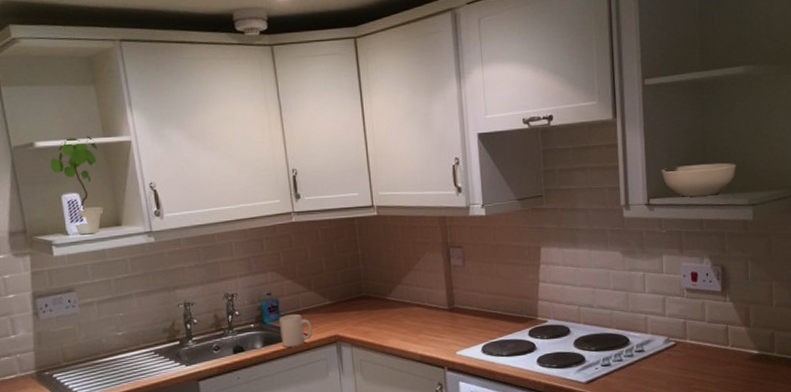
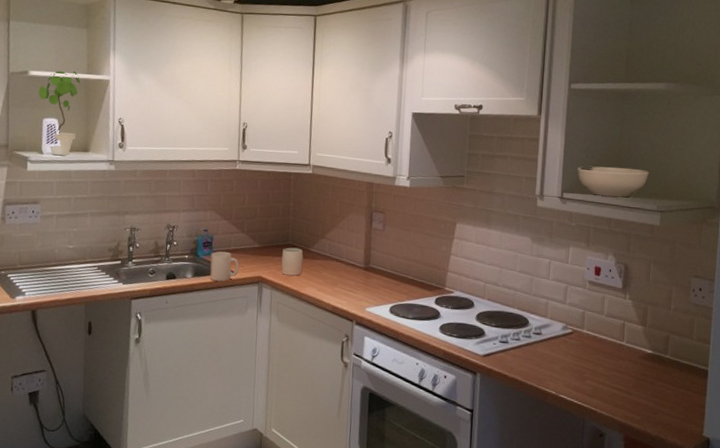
mug: none [357,298,382,330] -> present [281,247,304,276]

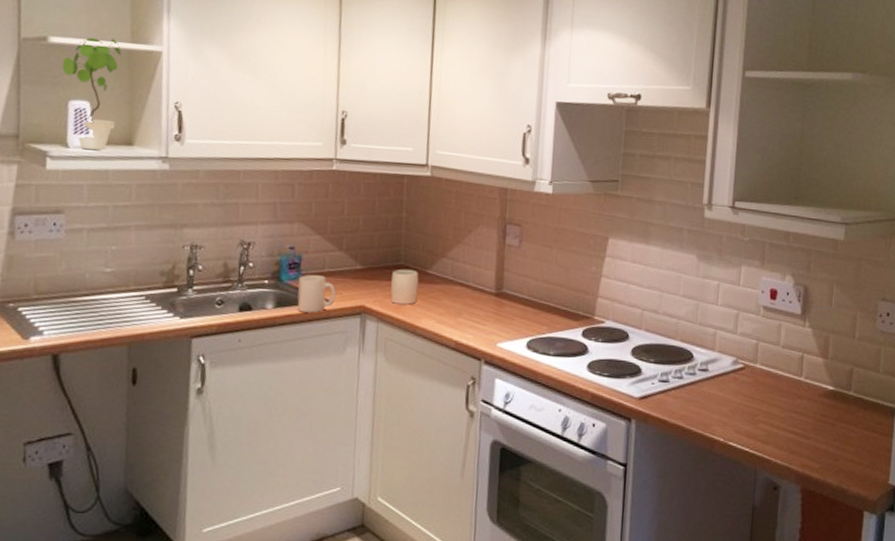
bowl: present [576,166,650,198] -> none [750,169,833,207]

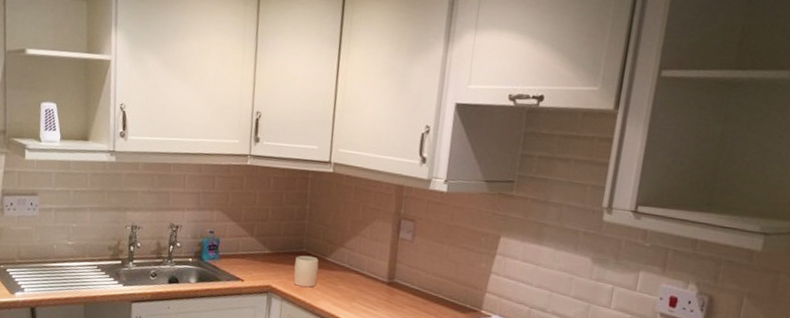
potted plant: present [61,37,121,151] -> none [35,48,80,145]
cup: present [297,275,337,313] -> none [215,256,248,289]

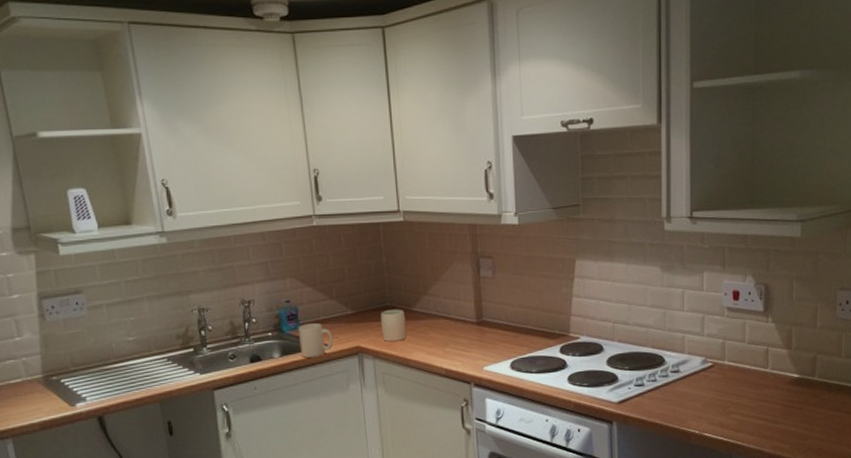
cup: none [215,256,248,289] -> present [297,323,334,358]

